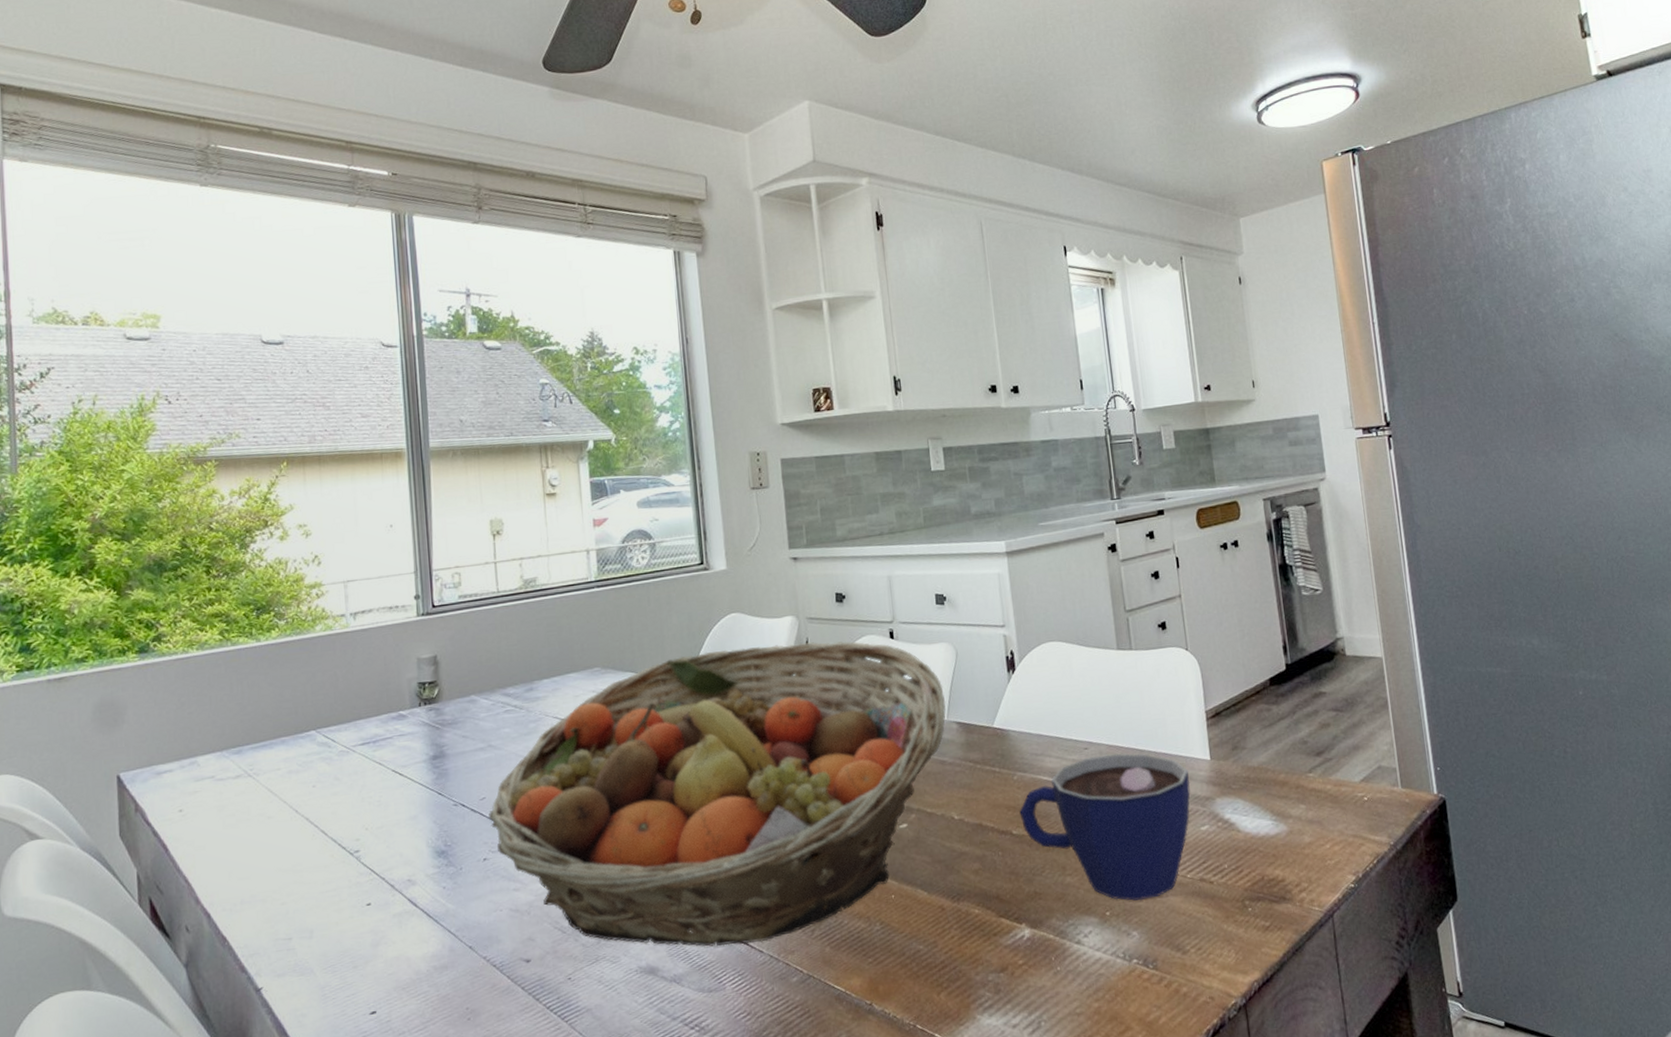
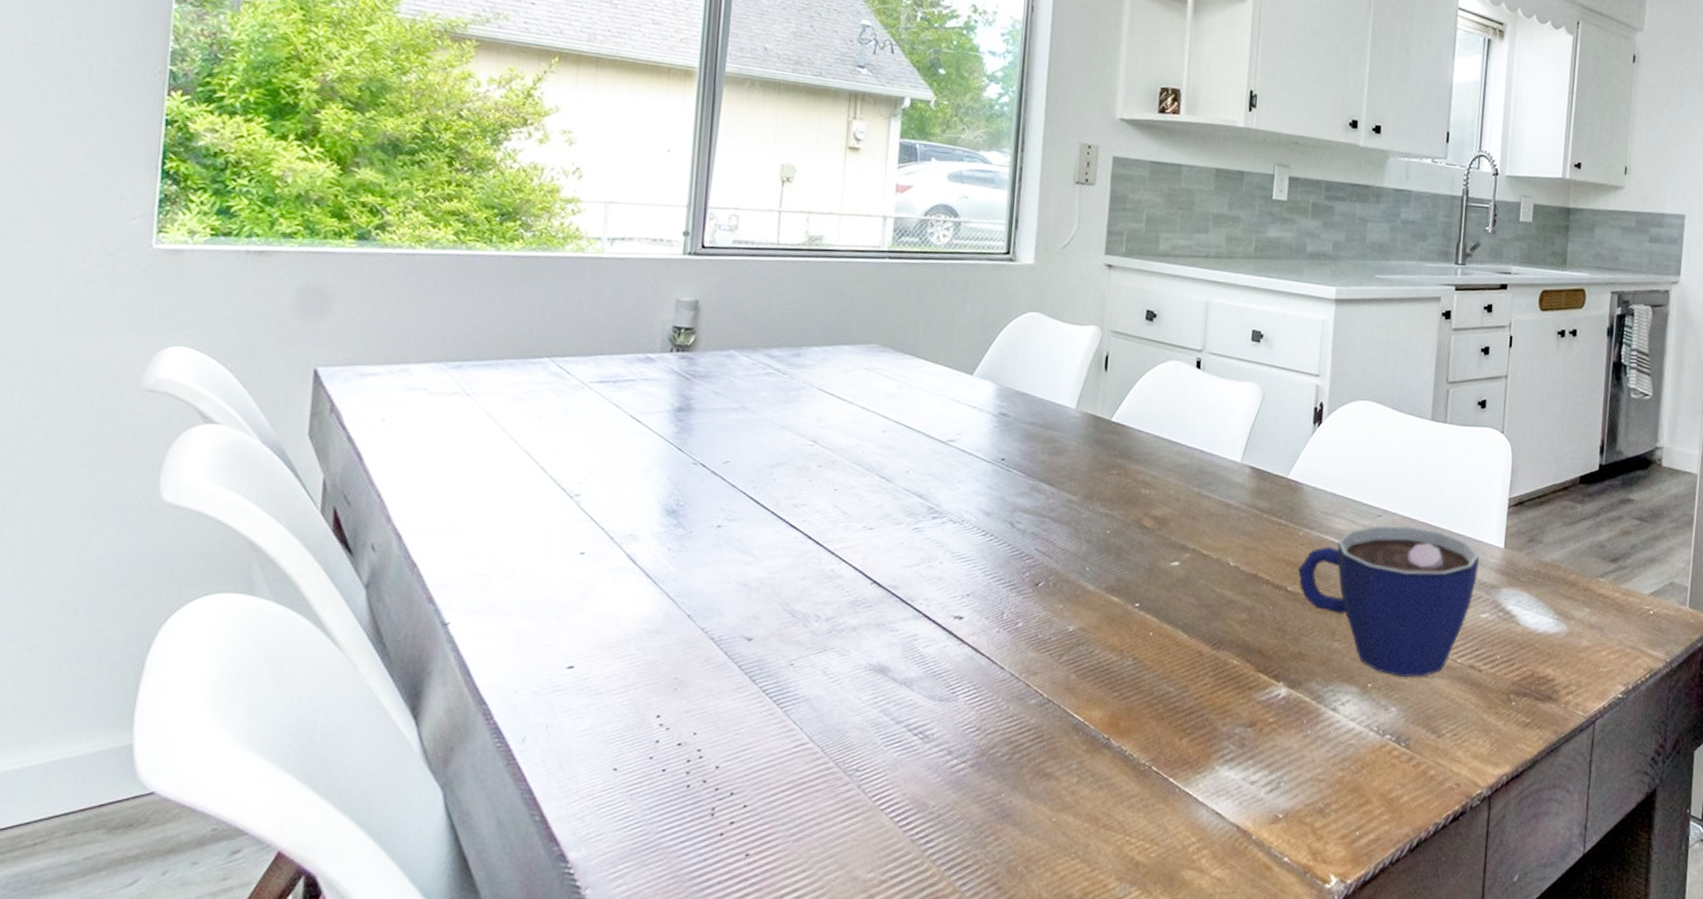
fruit basket: present [489,641,946,947] -> none [730,347,1243,658]

